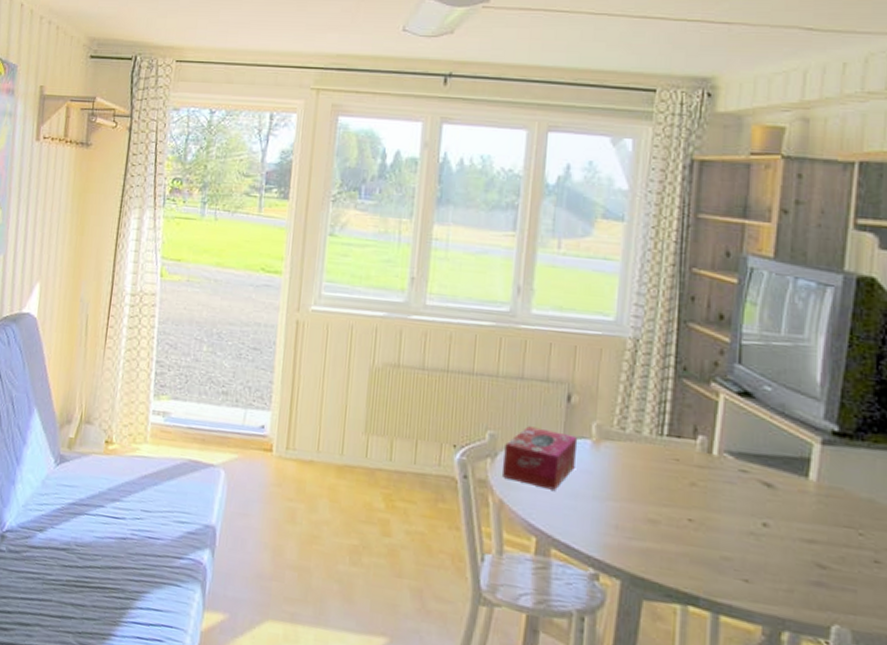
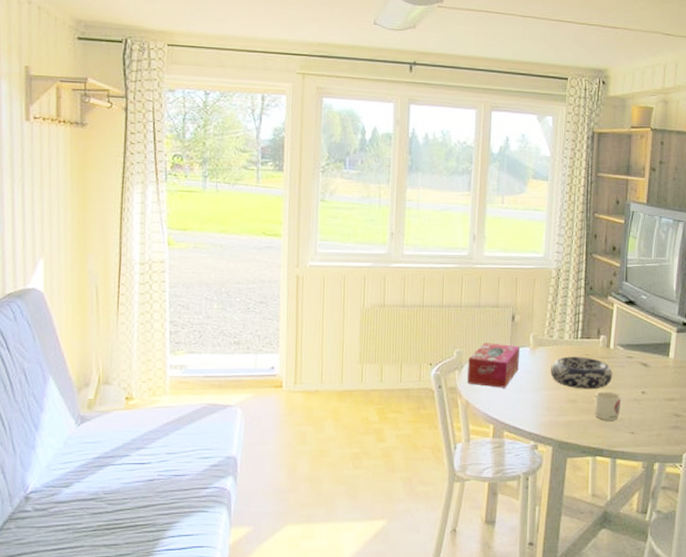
decorative bowl: none [621,458,717,510] -> present [551,356,613,389]
mug: none [686,513,728,559] -> present [594,391,621,421]

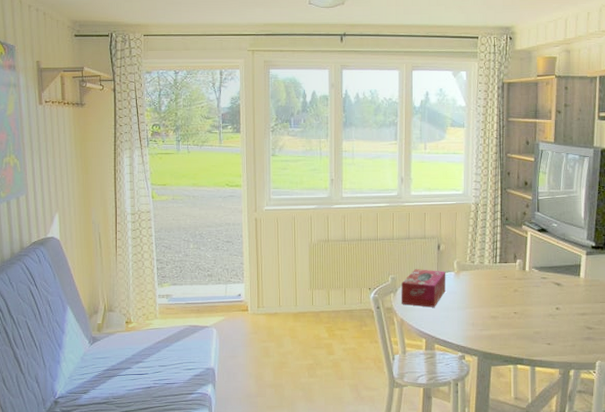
decorative bowl: present [551,356,613,389] -> none [474,279,529,307]
mug: present [594,391,621,421] -> none [514,308,537,334]

